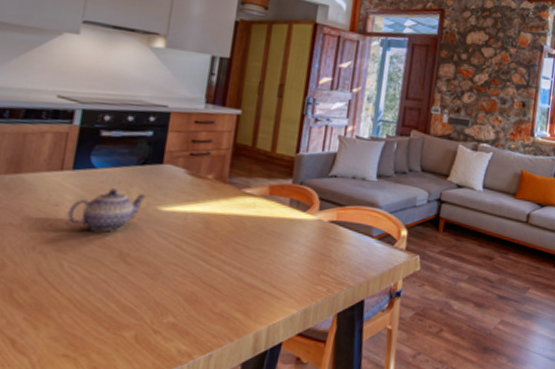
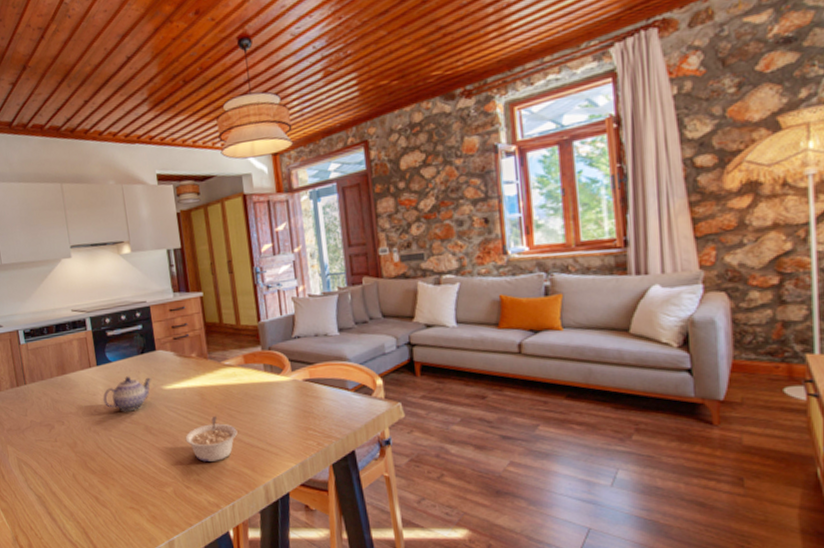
legume: none [170,248,240,302] -> present [185,415,238,462]

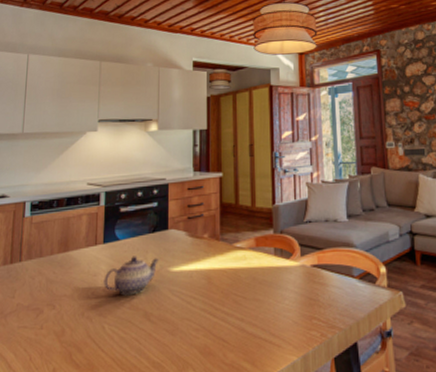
legume: present [185,415,238,462] -> none [185,301,241,354]

